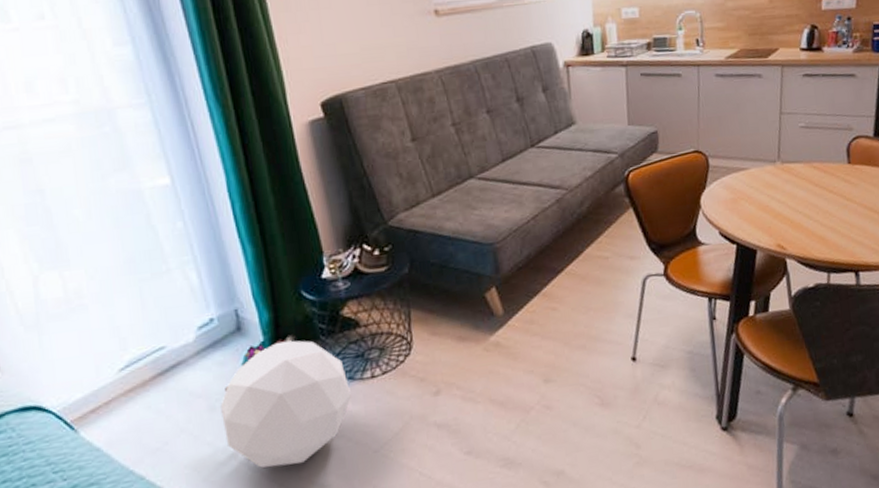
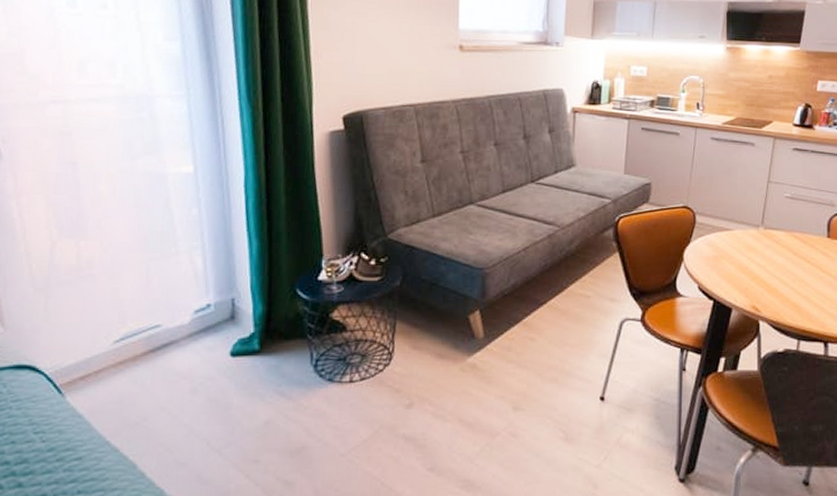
pouf: present [220,334,351,468] -> none [202,330,328,457]

